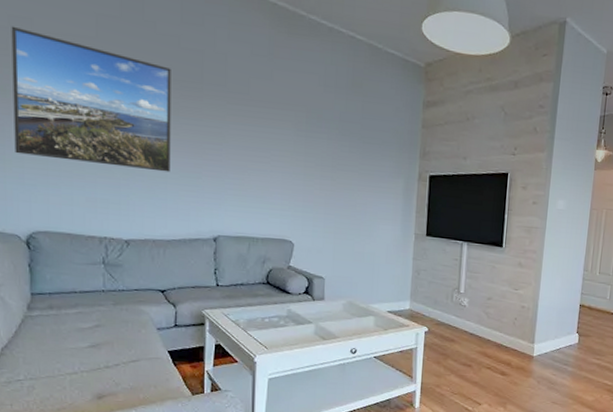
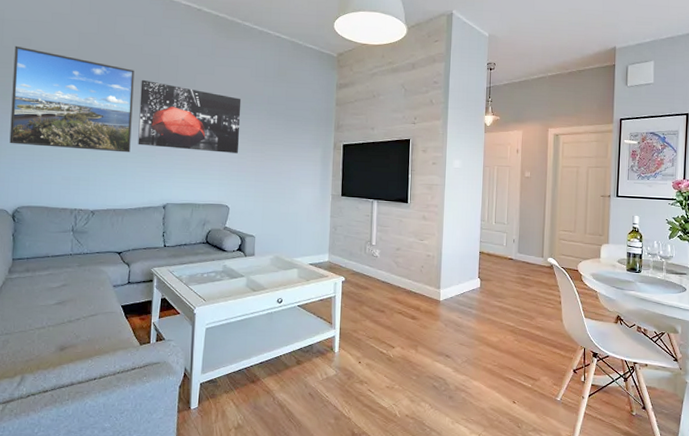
wall art: none [179,81,307,180] -> present [138,79,242,153]

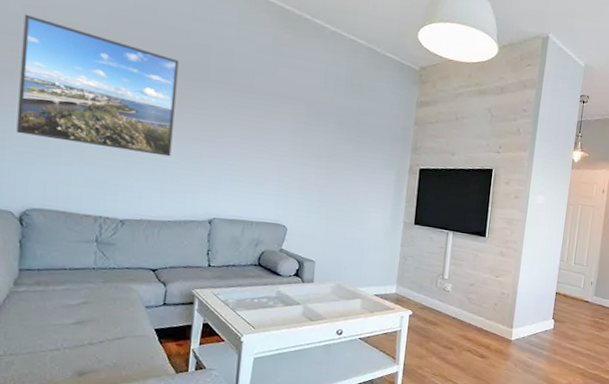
wall art: present [138,79,242,153] -> none [180,72,307,168]

